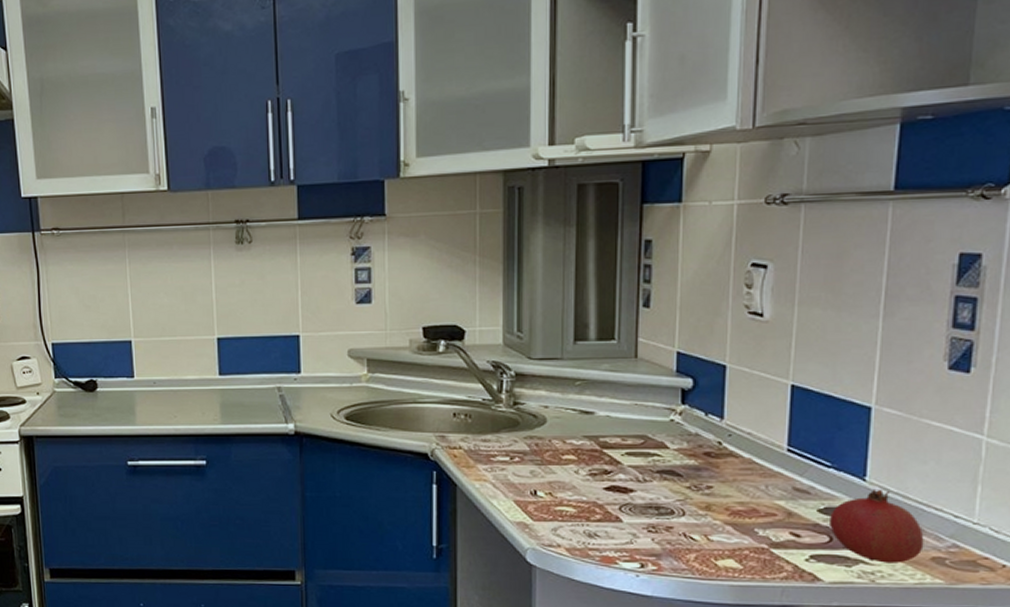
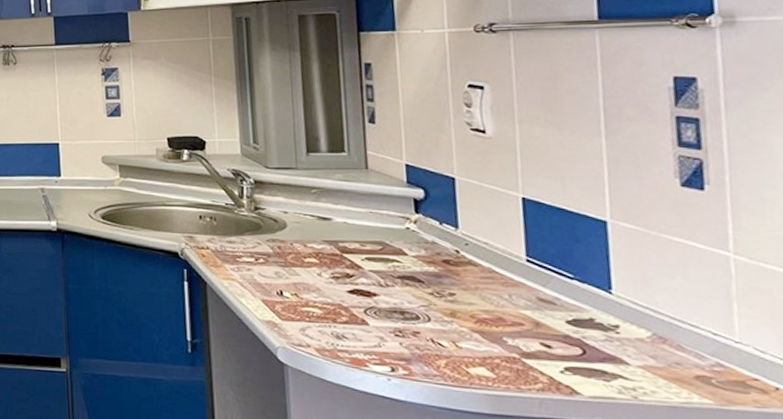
fruit: present [830,489,924,563] -> none [579,302,685,380]

